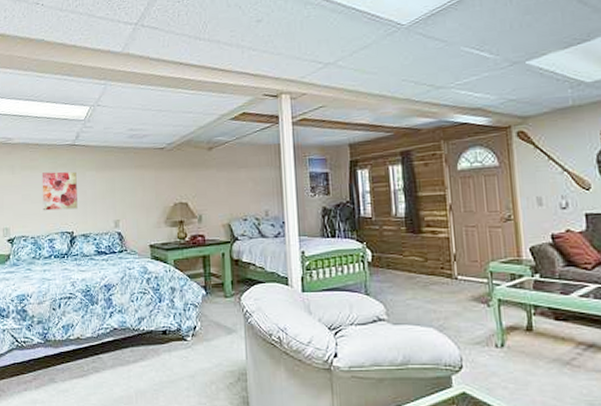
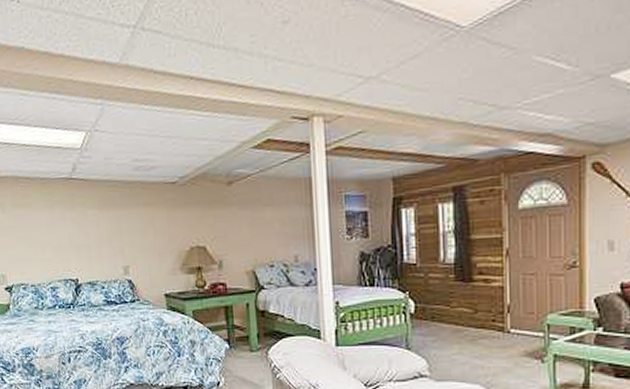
wall art: present [41,171,78,211] -> none [36,210,81,256]

